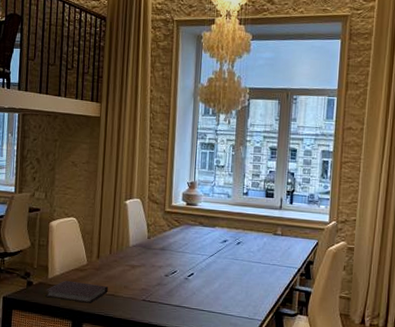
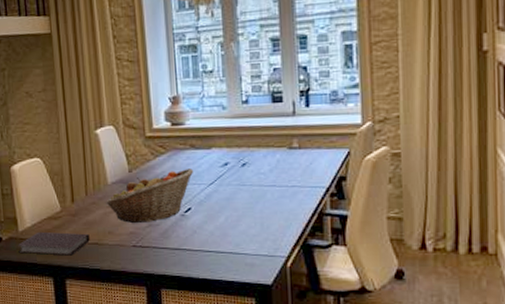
fruit basket: none [125,241,200,282] -> present [106,168,194,224]

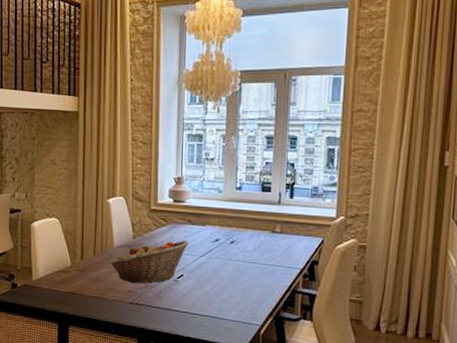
notebook: present [18,231,90,256] -> none [30,282,93,306]

